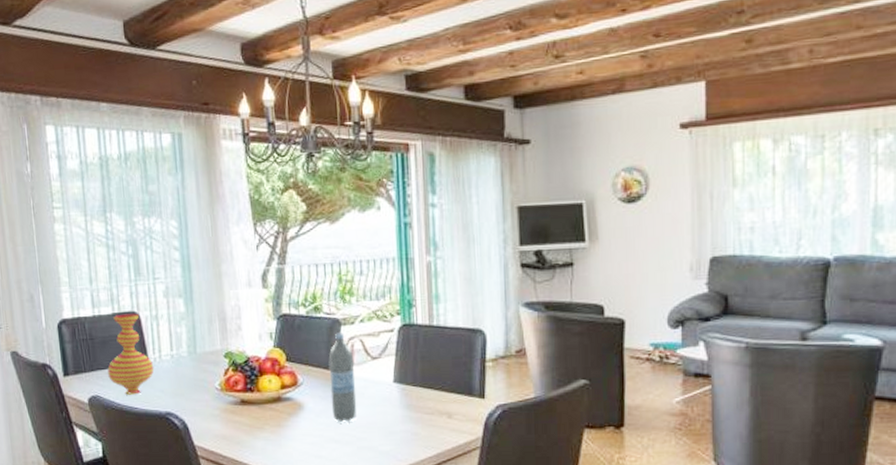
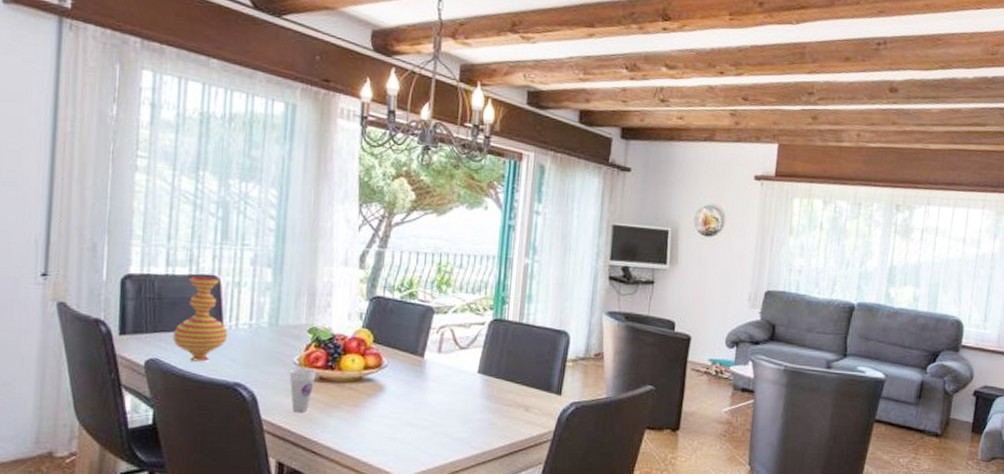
cup: none [213,392,238,437] -> present [289,367,317,413]
water bottle: present [328,332,357,422] -> none [413,320,443,407]

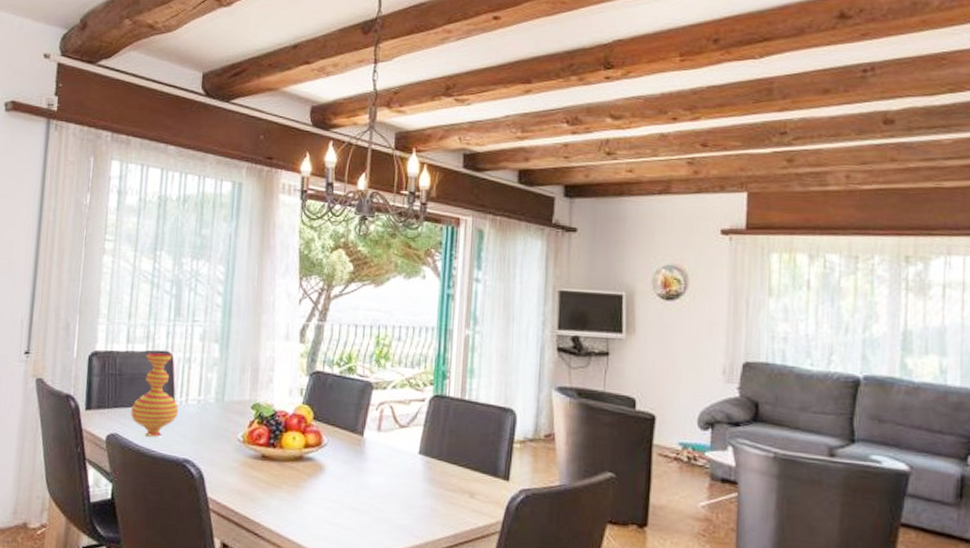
cup: present [289,367,317,413] -> none [233,444,259,492]

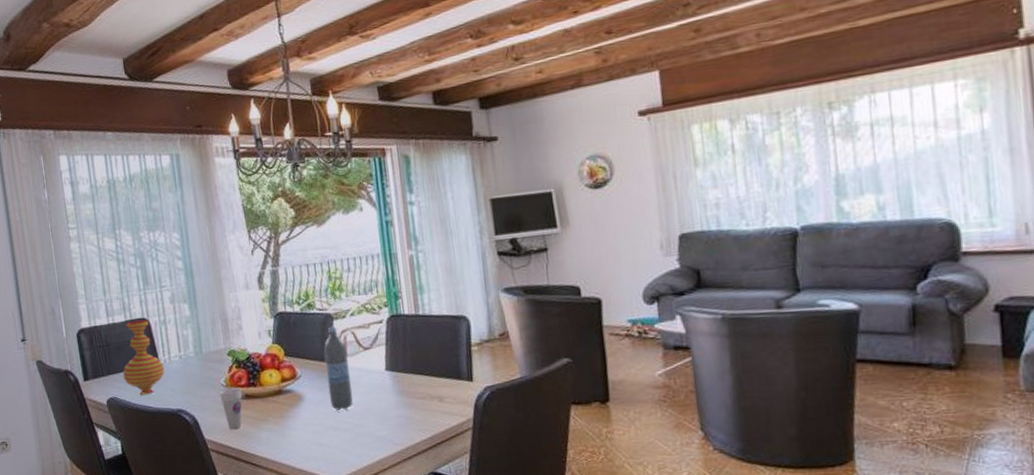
cup: none [233,444,259,492] -> present [219,387,242,430]
water bottle: none [353,396,382,490] -> present [323,326,353,411]

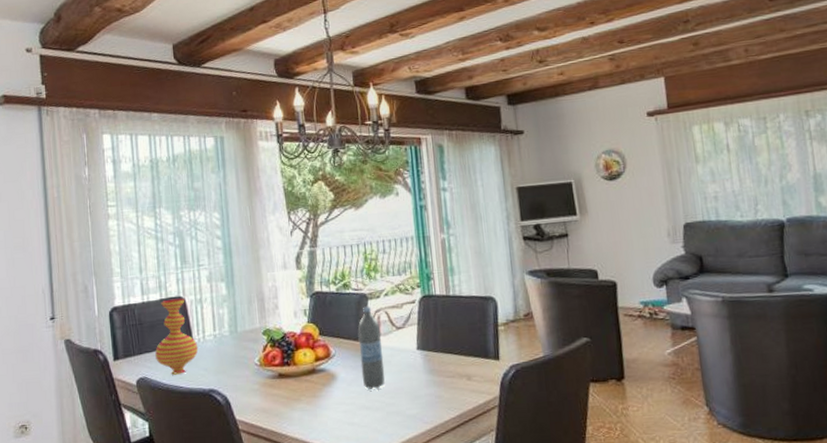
cup: present [219,387,242,430] -> none [253,367,276,410]

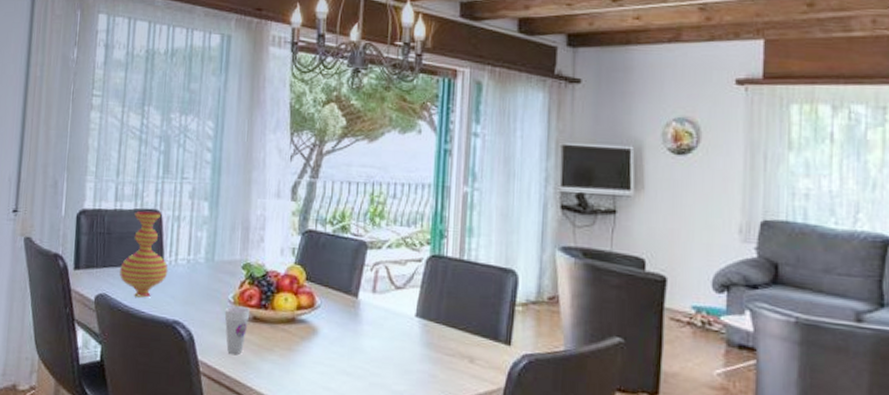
cup: none [253,367,276,410] -> present [224,306,251,355]
water bottle: present [357,306,385,389] -> none [347,256,377,354]

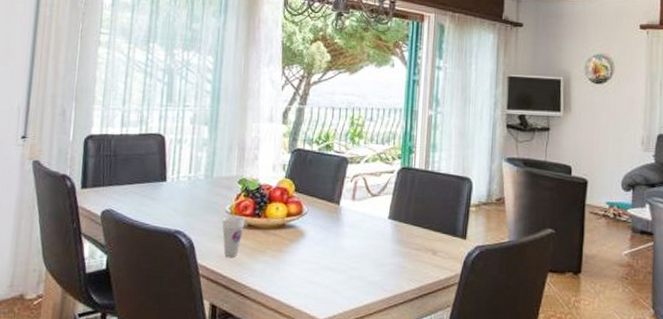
vase: present [120,210,169,298] -> none [125,135,171,211]

